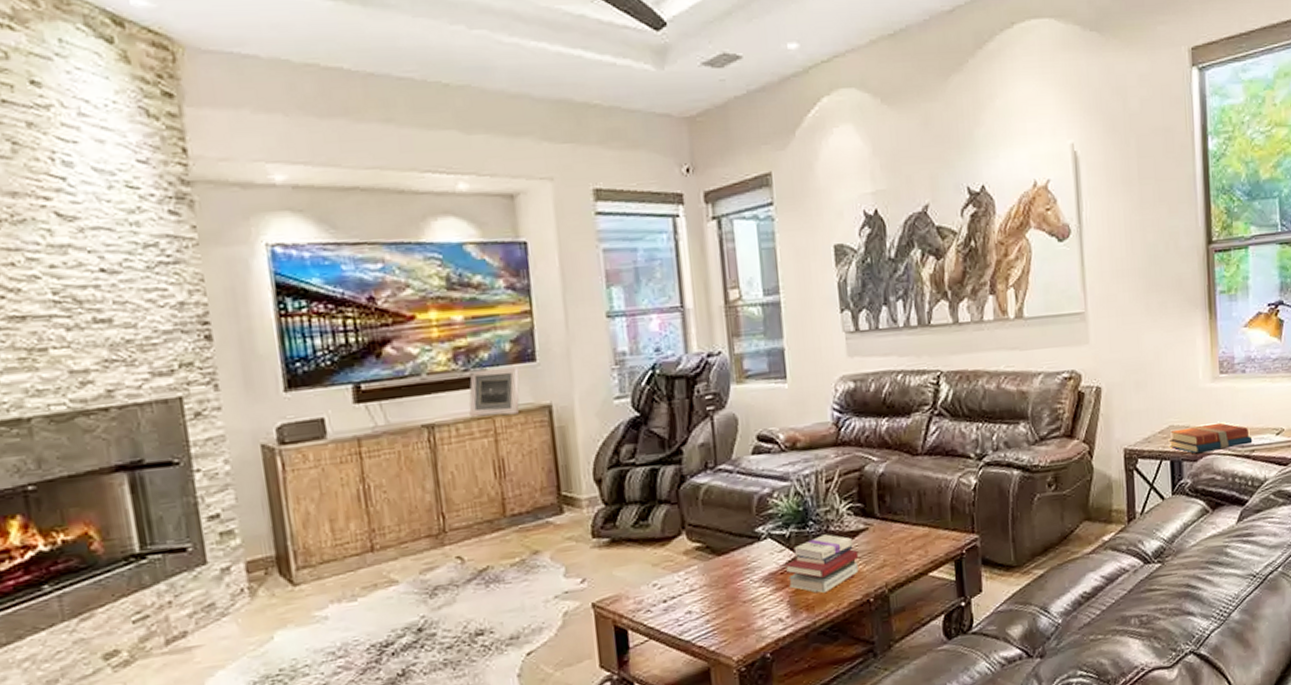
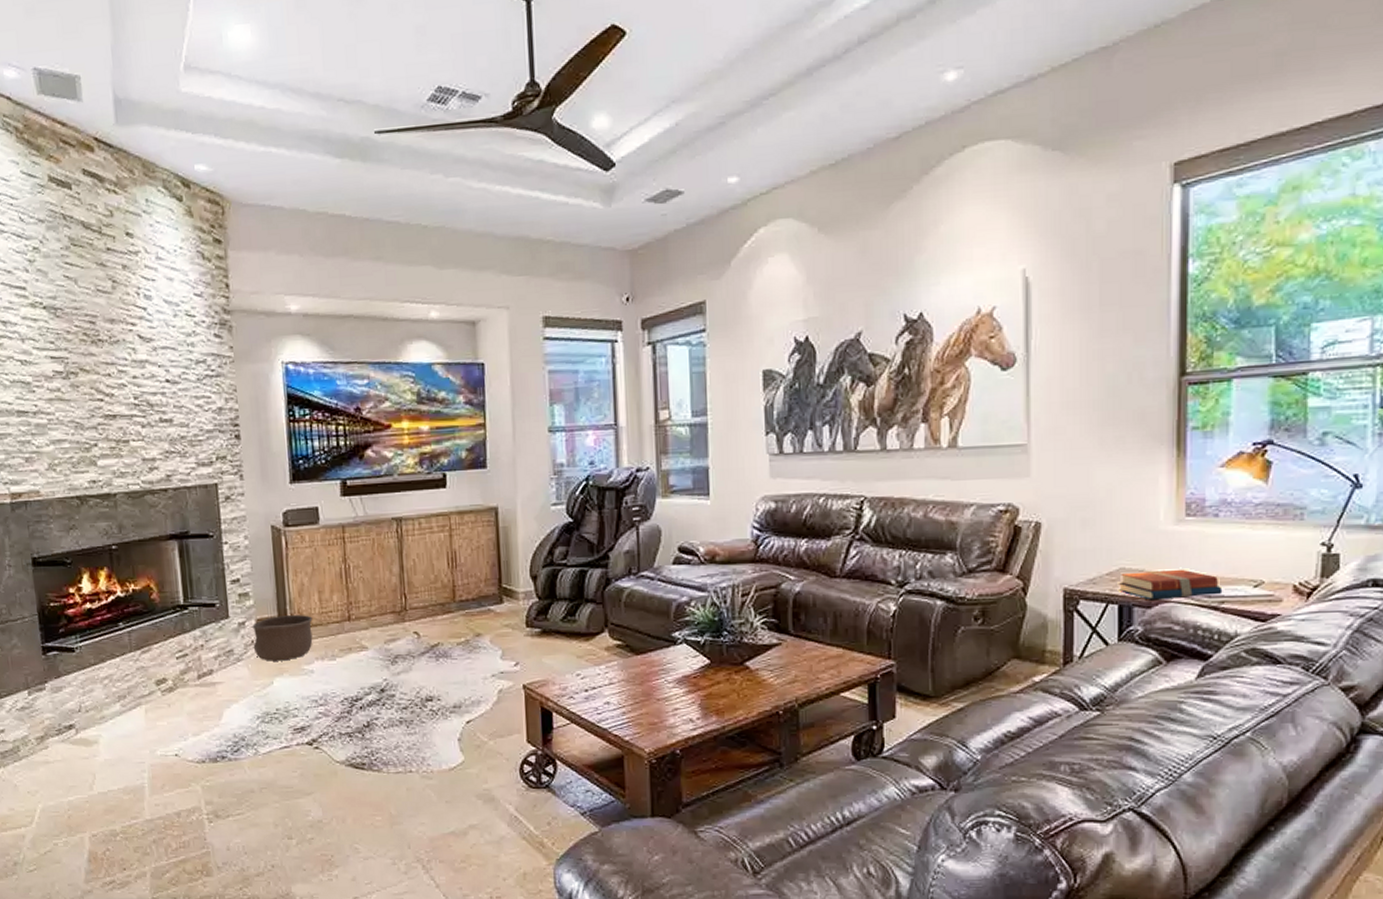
basket: none [241,550,326,612] -> present [252,615,313,661]
picture frame: present [469,366,520,417] -> none [430,472,473,514]
books: present [785,534,859,594] -> none [698,645,770,700]

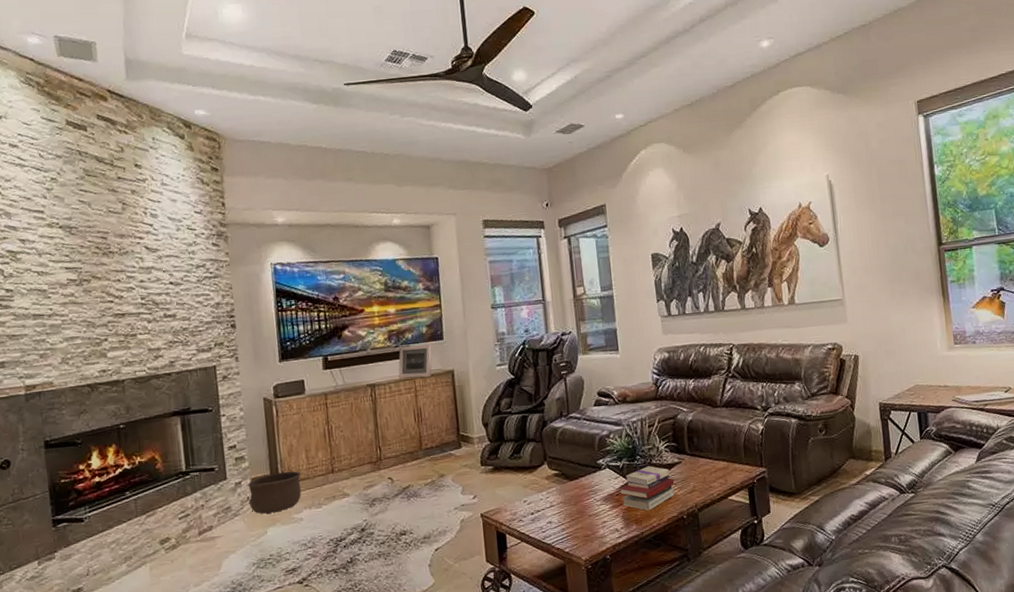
picture frame: none [430,472,473,514] -> present [398,343,432,379]
books: none [698,645,770,700] -> present [619,466,675,511]
books: present [1119,569,1223,600] -> none [916,382,985,407]

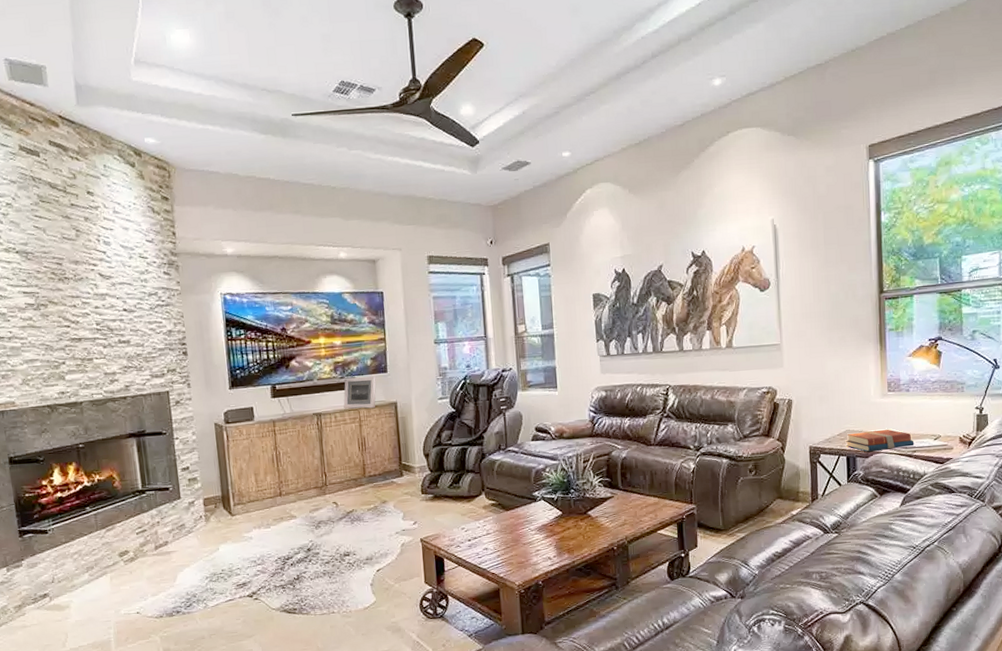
basket: present [248,471,302,514] -> none [200,493,251,532]
books: present [619,466,675,511] -> none [553,499,606,541]
books: none [916,382,985,407] -> present [846,429,915,452]

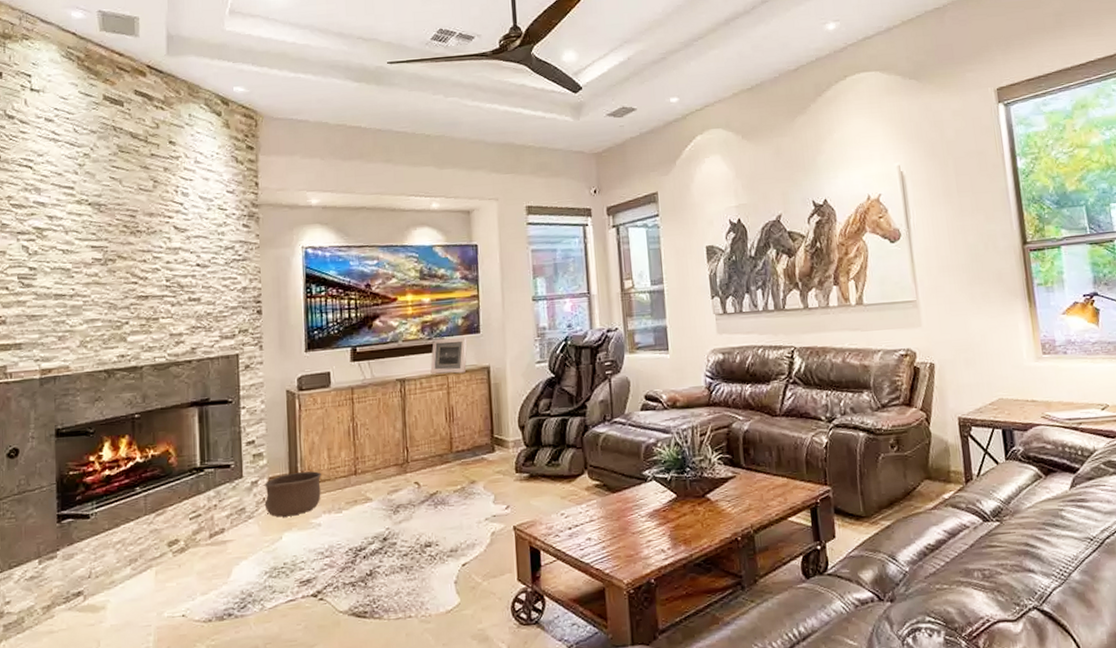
basket: none [200,493,251,532] -> present [264,471,321,517]
books: present [846,429,915,452] -> none [1000,397,1079,424]

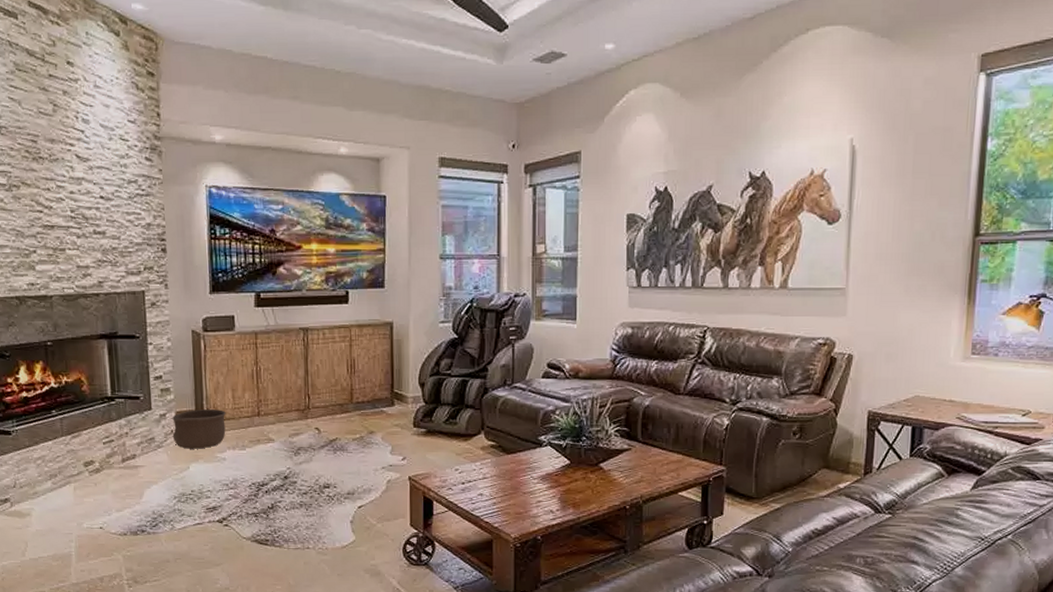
picture frame: present [430,336,468,374] -> none [333,290,372,327]

